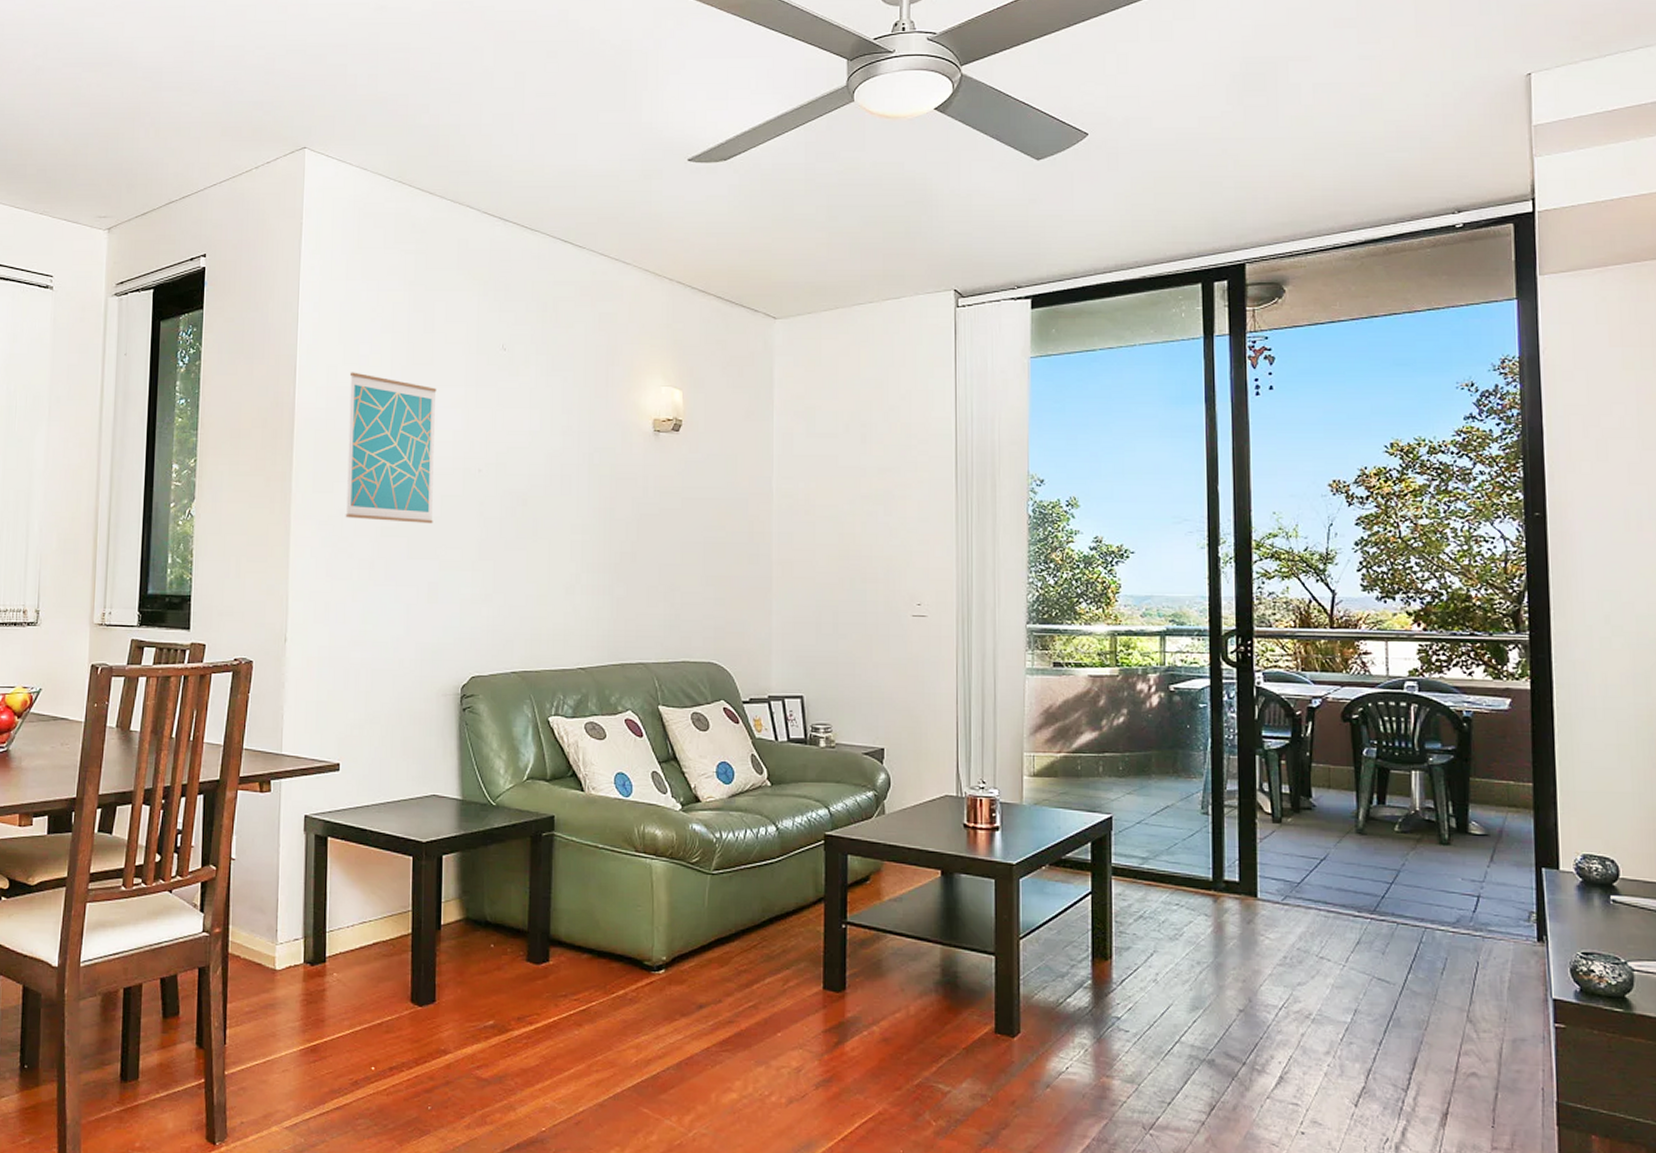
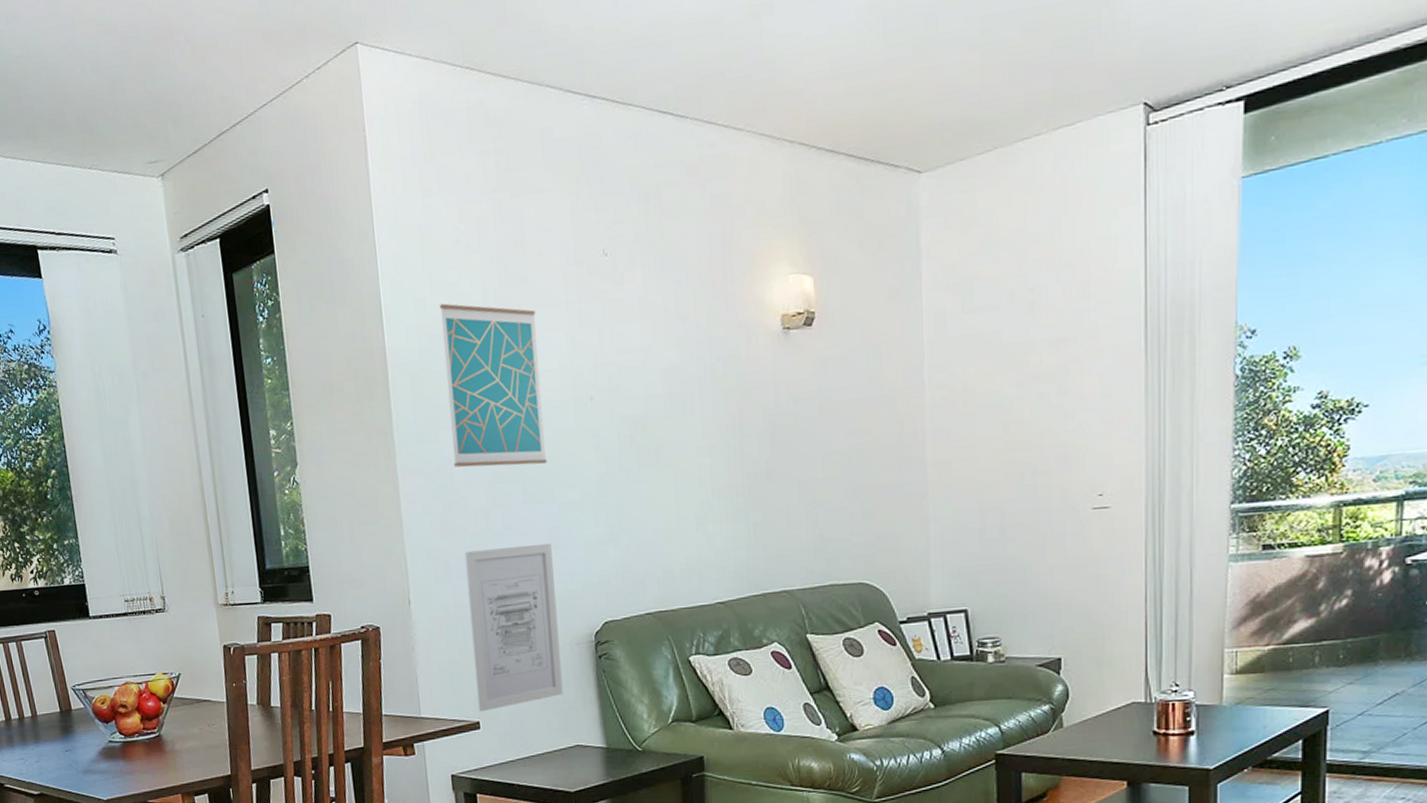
wall art: none [340,596,429,754] -> present [464,543,563,712]

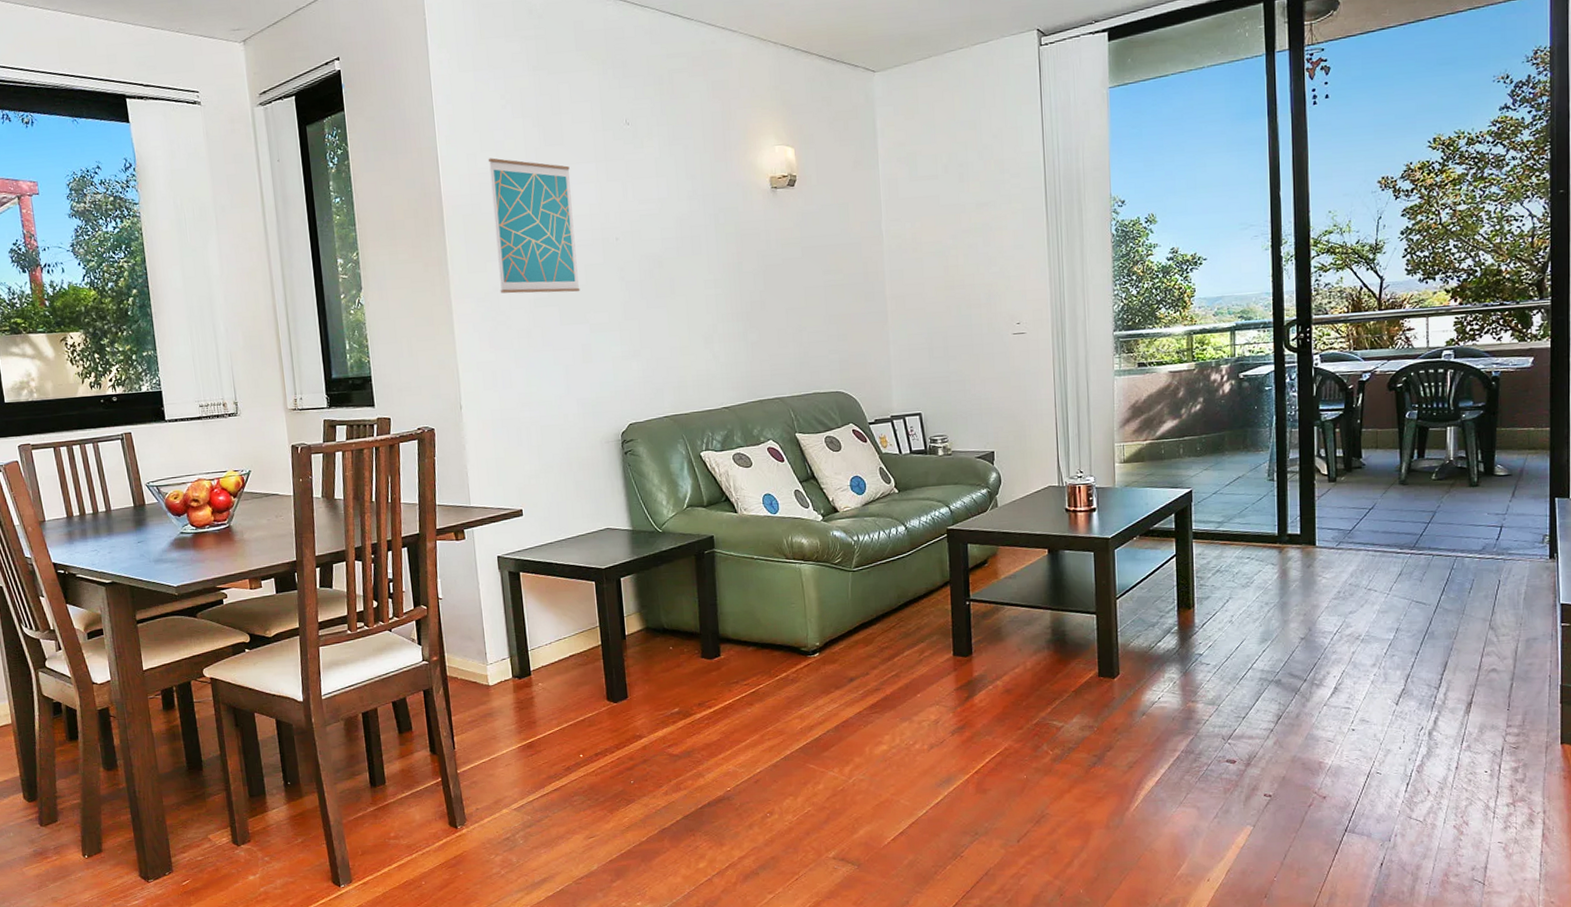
wall art: present [464,543,563,712] -> none [509,357,595,501]

